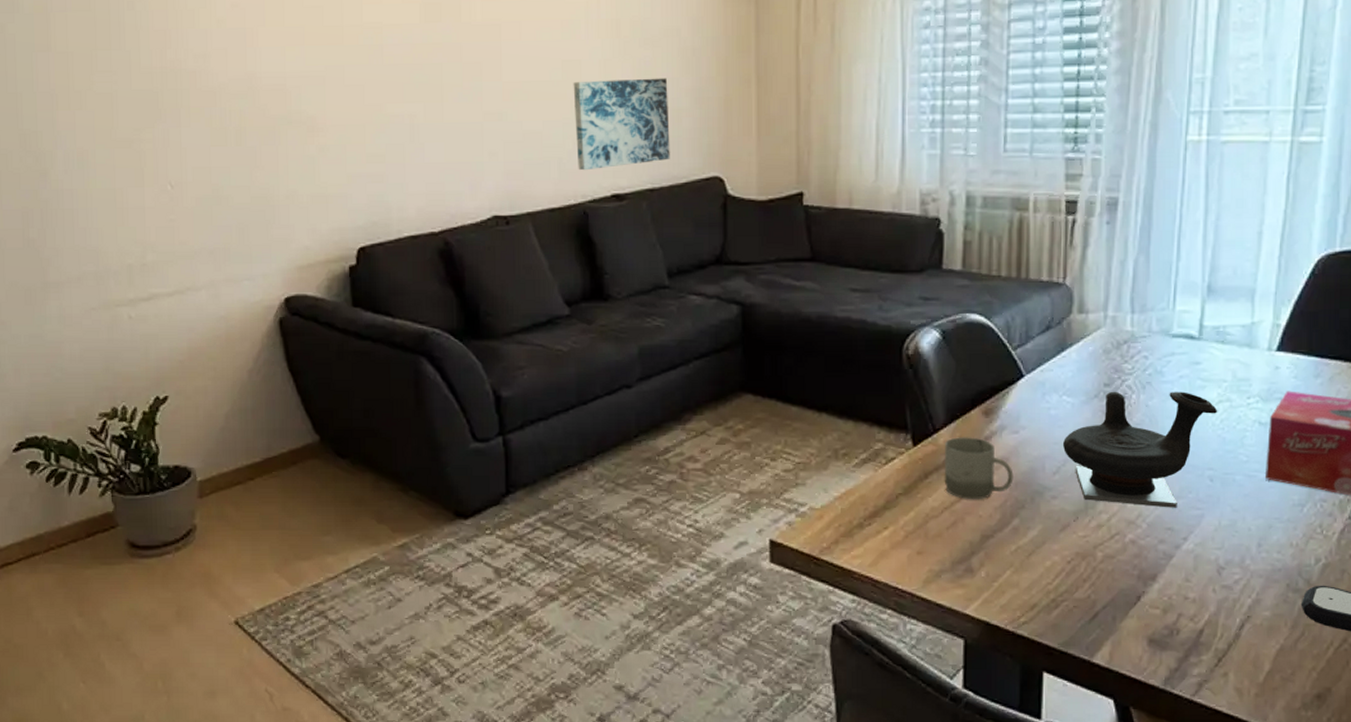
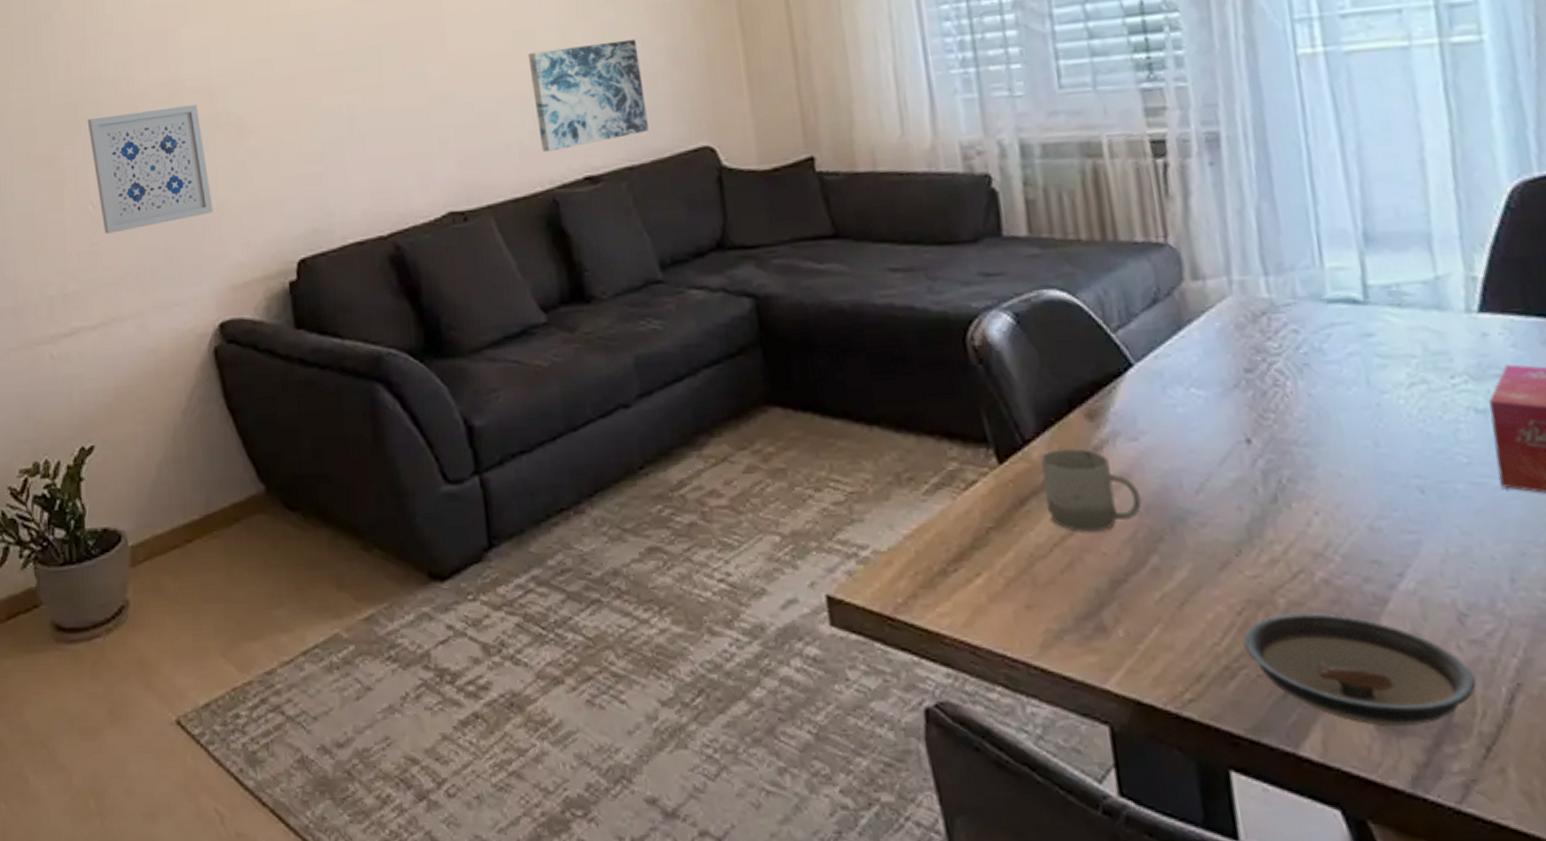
wall art: none [167,101,283,212] -> present [87,104,213,234]
teapot: present [1062,391,1218,508] -> none [1201,373,1413,533]
saucer: none [1068,564,1220,644] -> present [1242,613,1476,727]

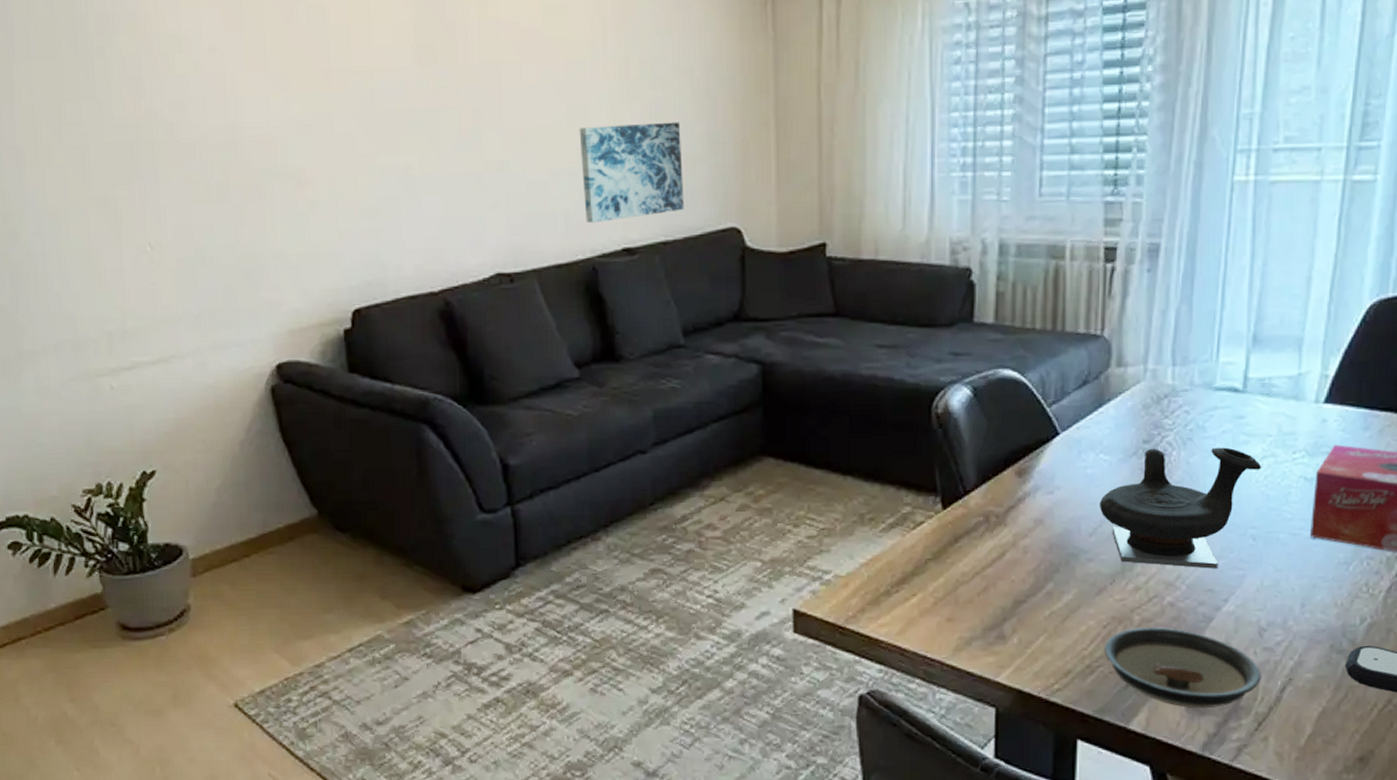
wall art: present [87,104,213,234] -> none [143,153,271,275]
cup: present [1041,447,1142,532] -> none [975,497,1048,564]
teapot: none [1201,373,1413,533] -> present [1099,447,1262,569]

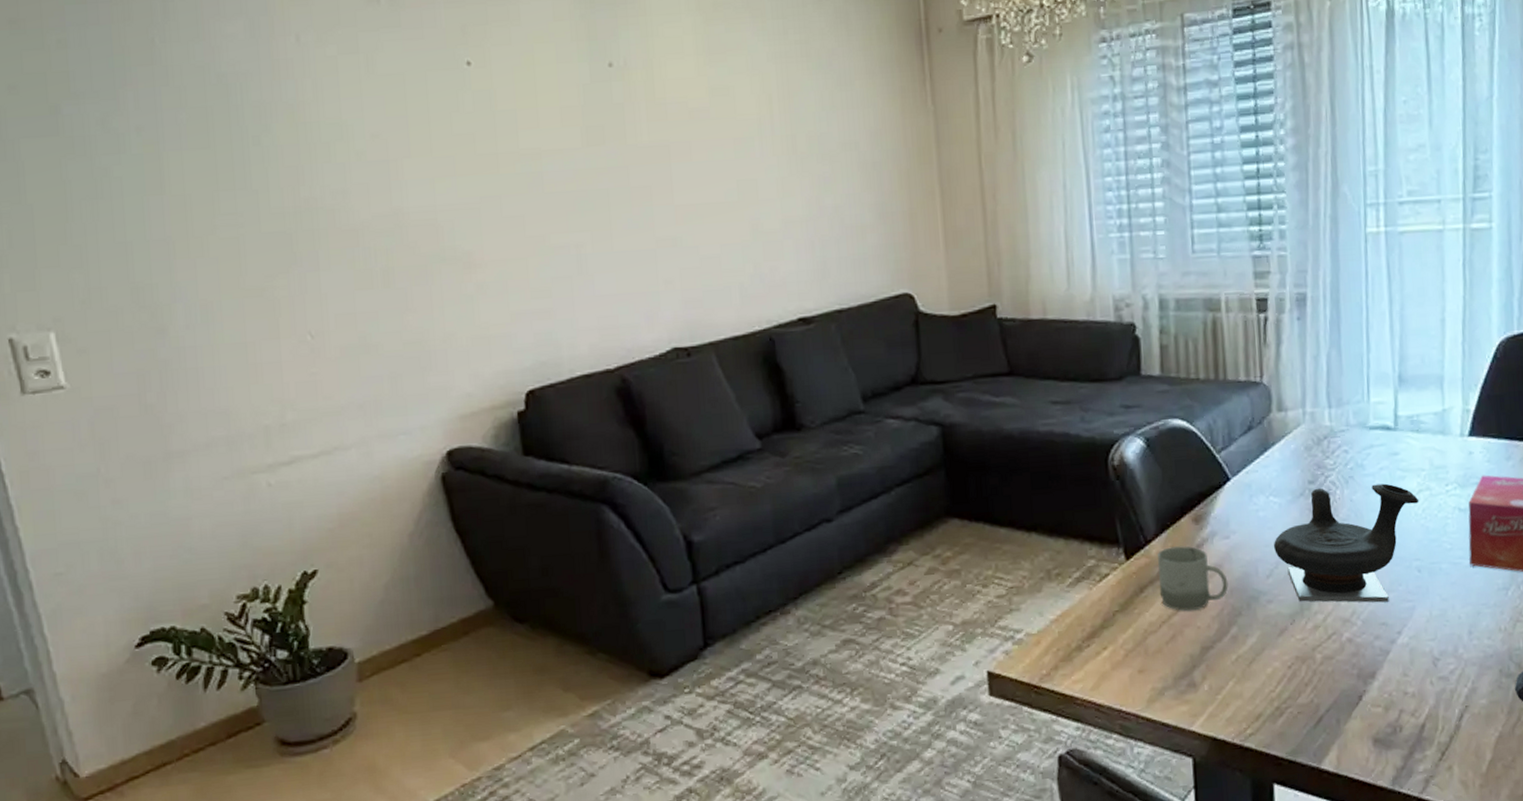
wall art: present [579,122,684,224] -> none [750,193,857,295]
cup: none [975,497,1048,564] -> present [1158,545,1229,611]
saucer: present [1104,627,1261,709] -> none [1290,663,1440,744]

